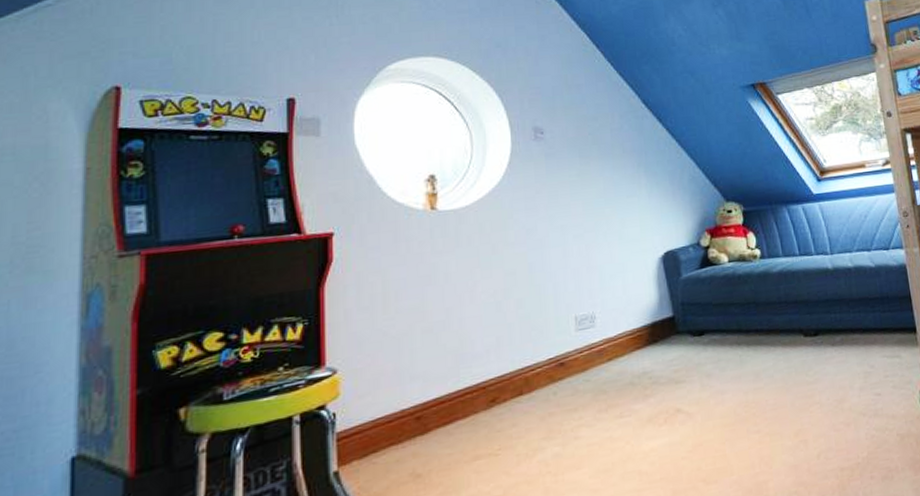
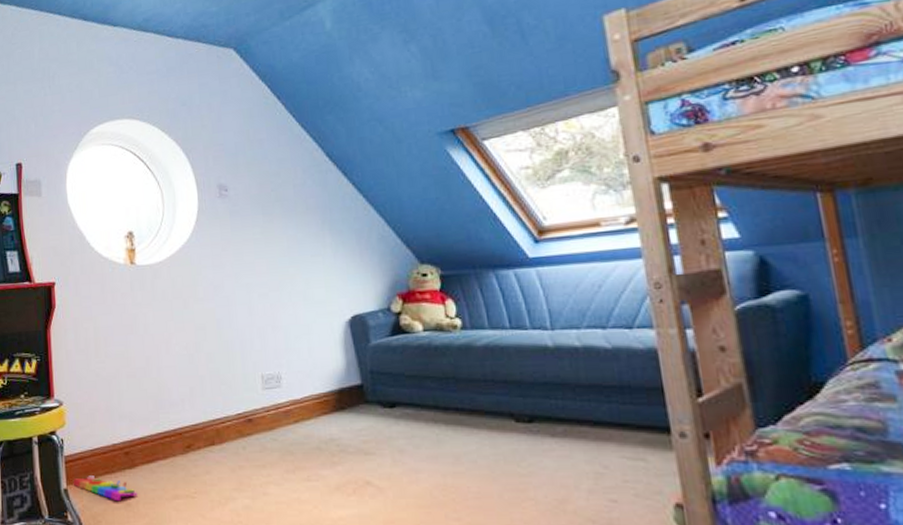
knob puzzle: none [346,448,432,475] -> present [73,474,139,502]

